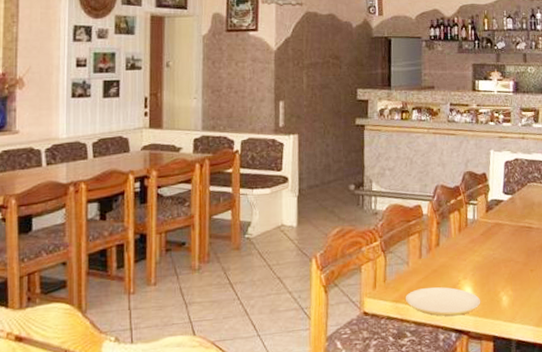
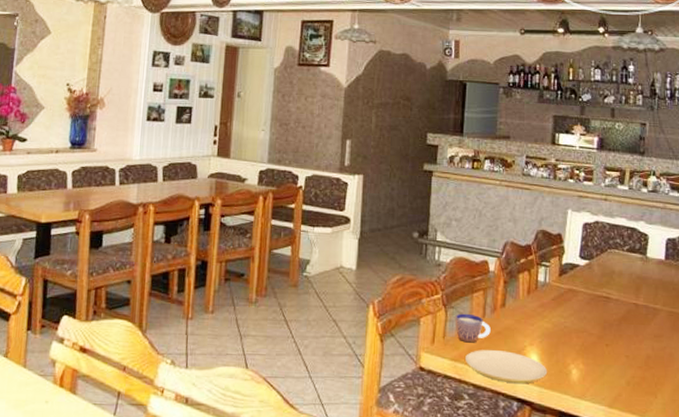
cup: none [394,256,427,284] -> present [455,313,491,343]

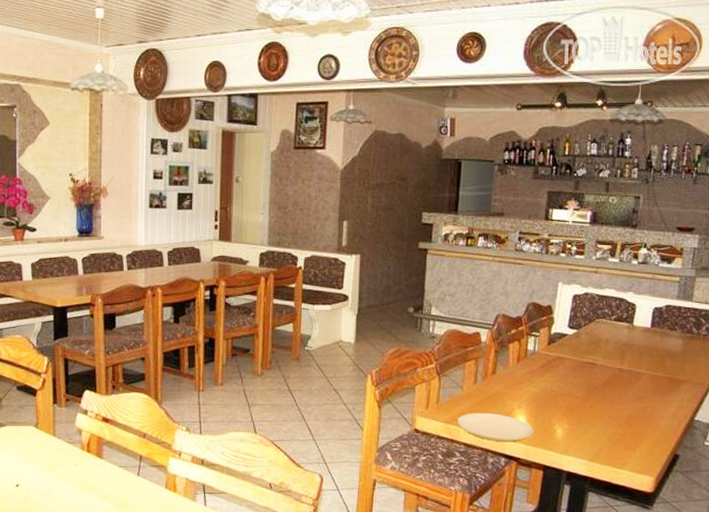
cup: present [455,313,491,343] -> none [448,380,481,407]

